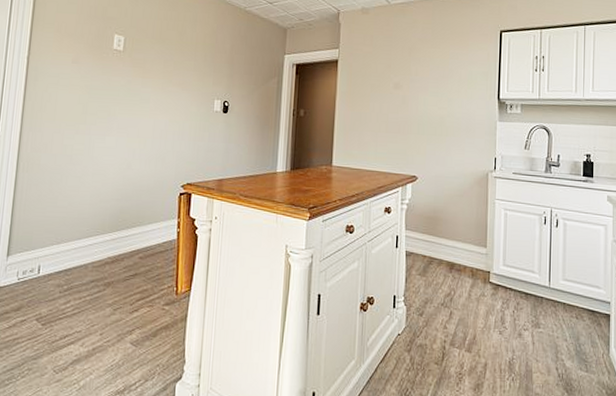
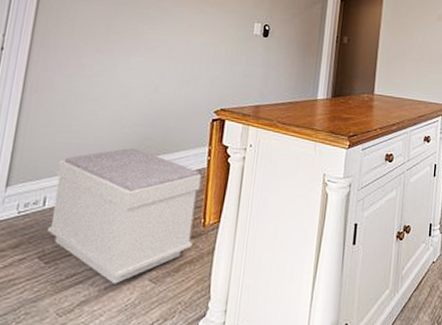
bench: none [43,221,173,346] -> present [48,148,202,284]

